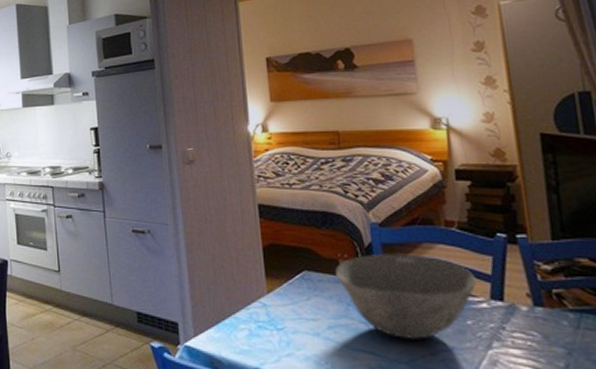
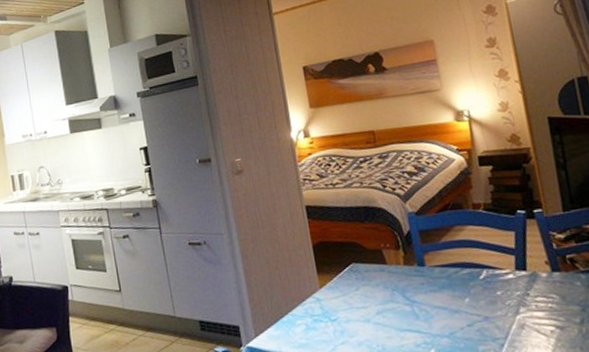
bowl: present [335,253,477,339] -> none [380,237,503,315]

